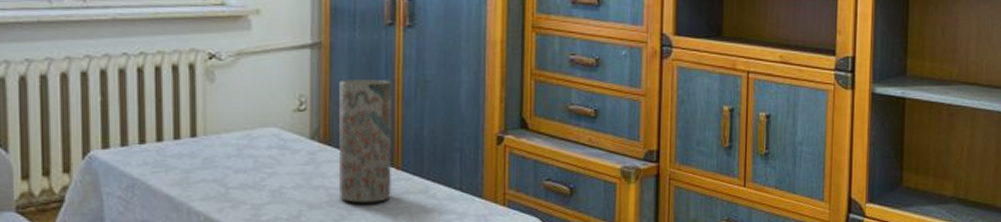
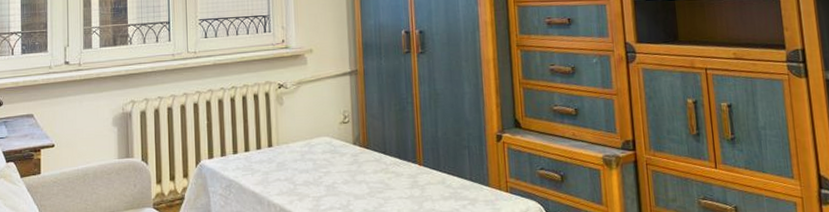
vase: present [339,79,391,203] -> none [372,95,417,193]

